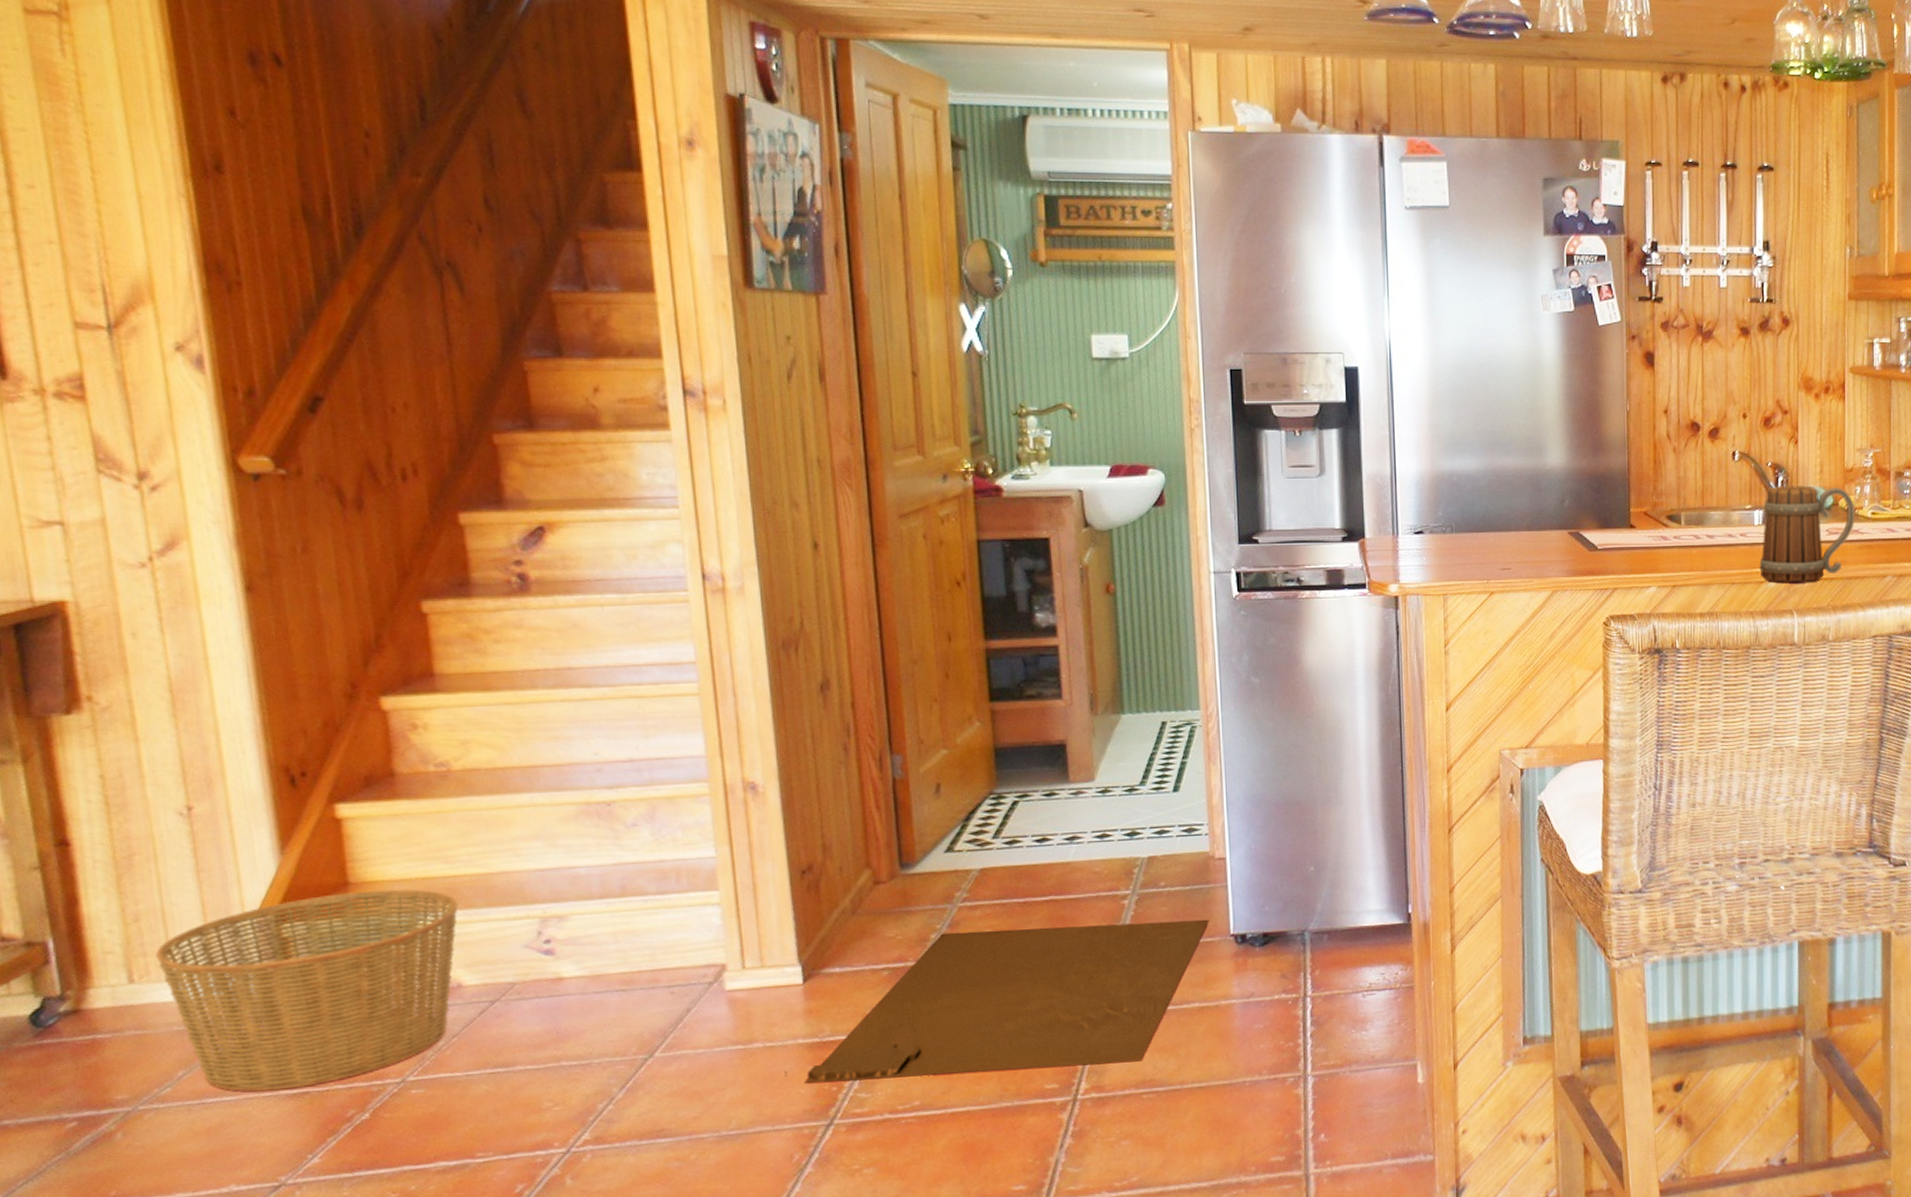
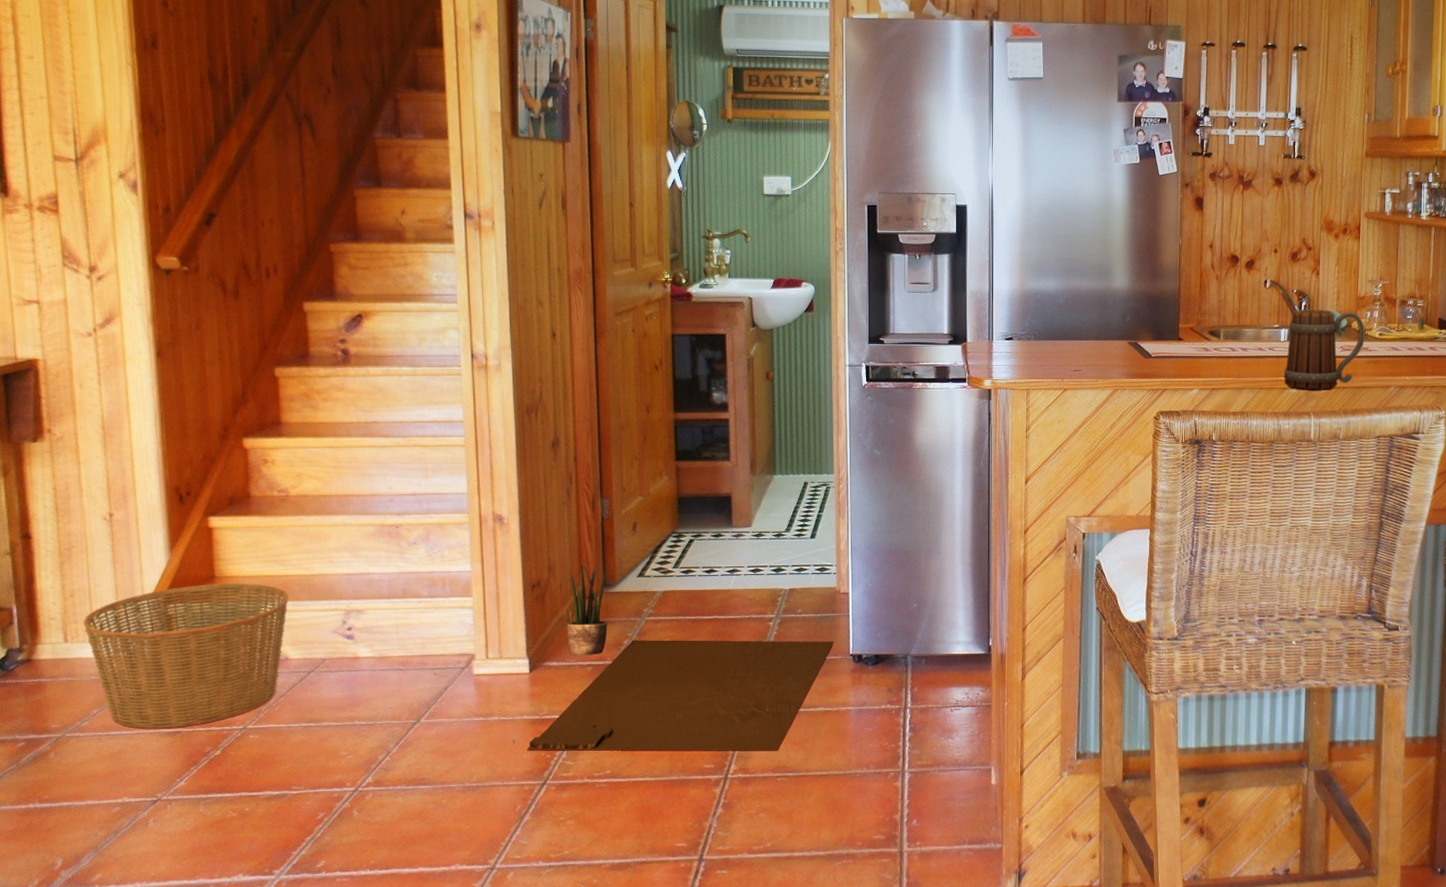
potted plant: none [851,838,908,957] -> present [567,563,608,655]

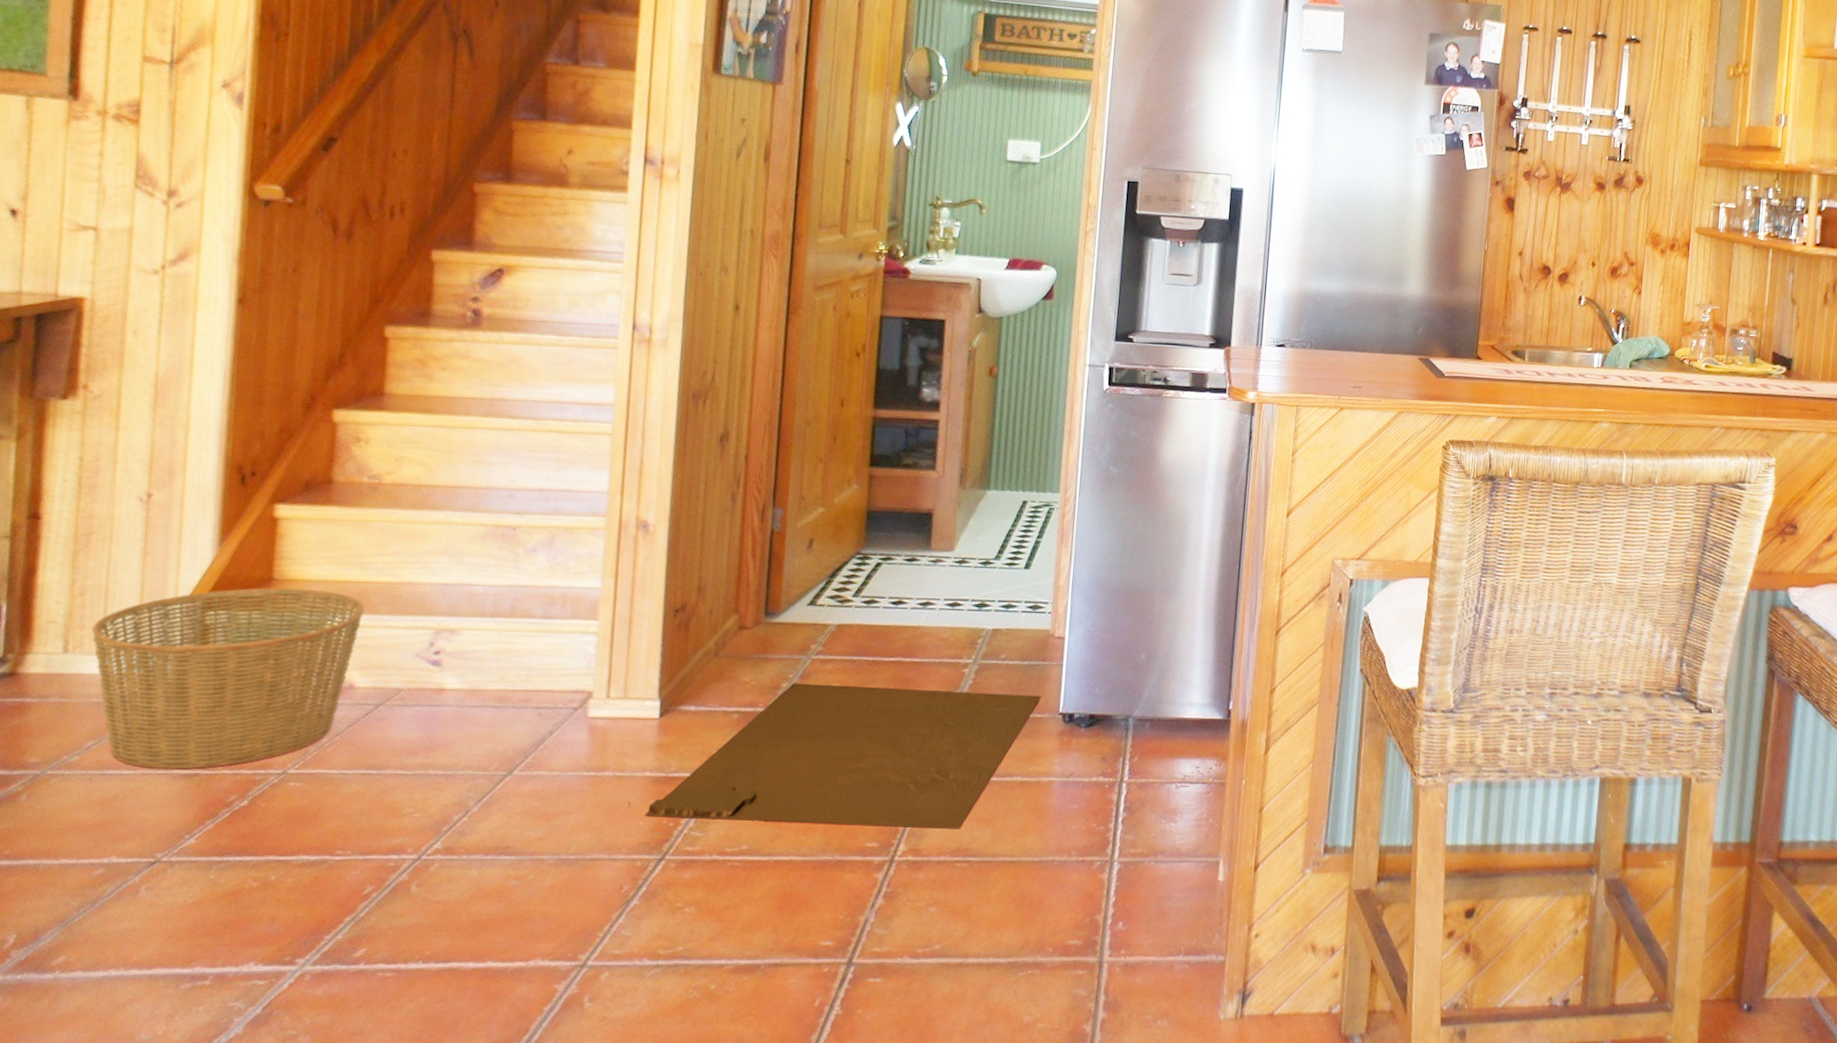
potted plant: present [567,563,608,655] -> none [711,585,771,700]
beer mug: present [1284,309,1366,390] -> none [1594,332,1690,427]

